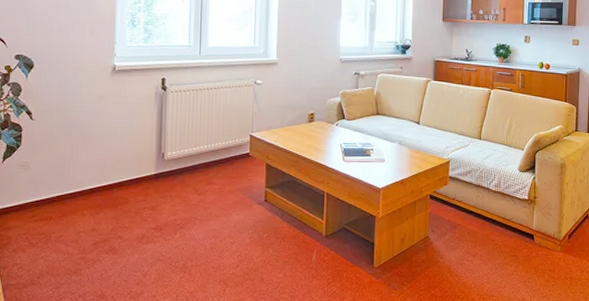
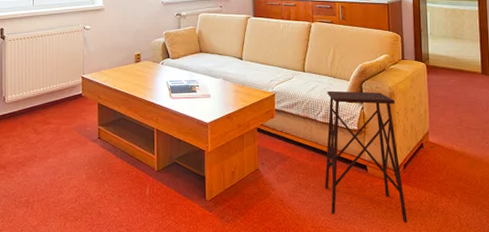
side table: none [492,159,568,292] -> present [325,90,408,224]

